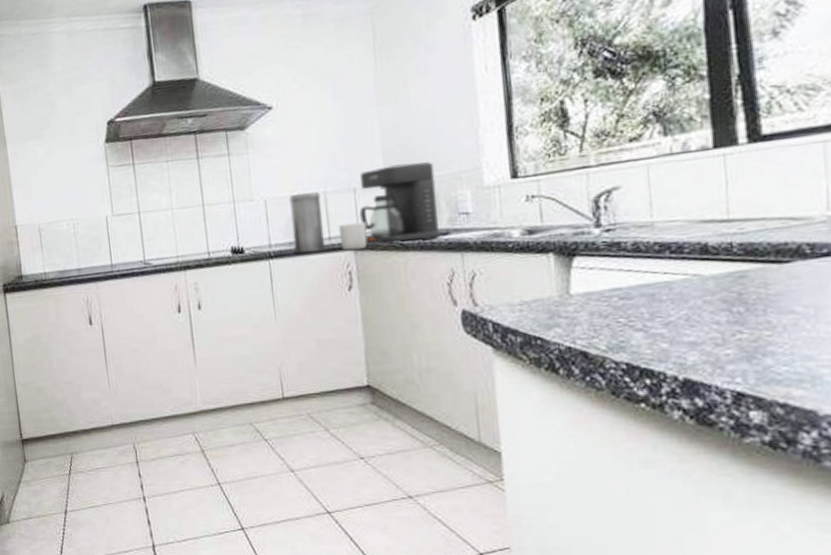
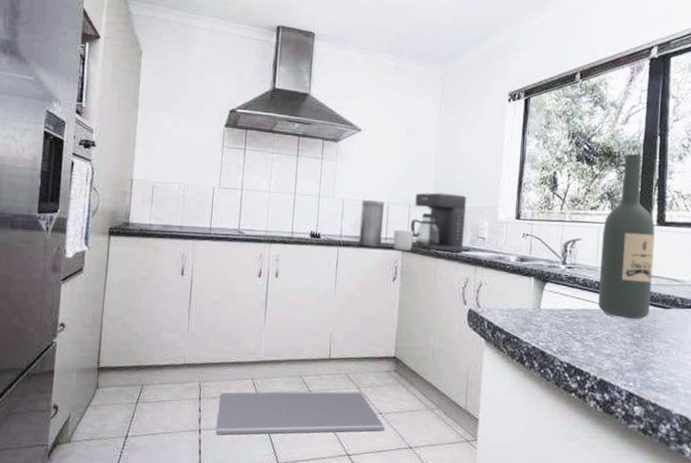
door mat: none [159,434,371,502] -> present [215,391,385,435]
wine bottle: none [654,43,755,288] -> present [598,153,655,320]

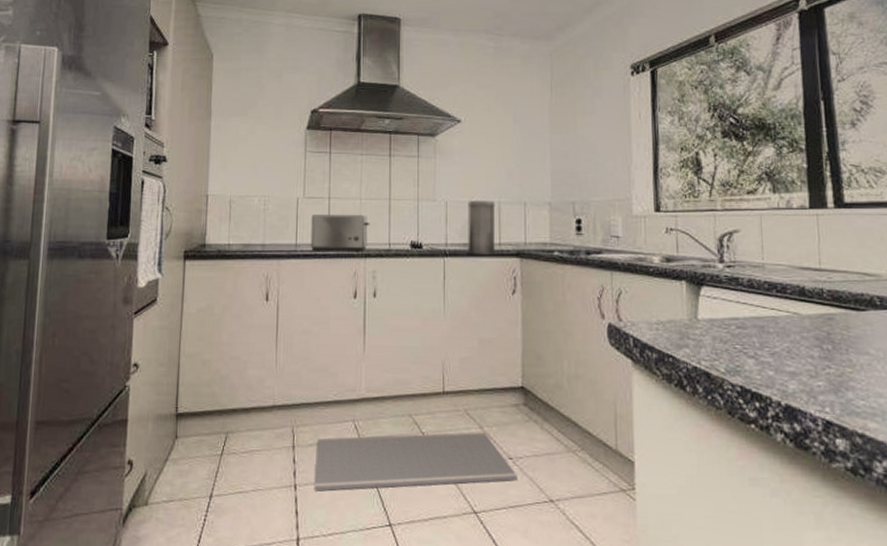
toaster: none [223,202,276,239] -> present [311,214,370,253]
mug: present [393,229,413,251] -> none [509,233,532,257]
coffee maker: present [409,192,467,253] -> none [527,186,595,256]
wine bottle: present [598,153,655,320] -> none [765,123,840,327]

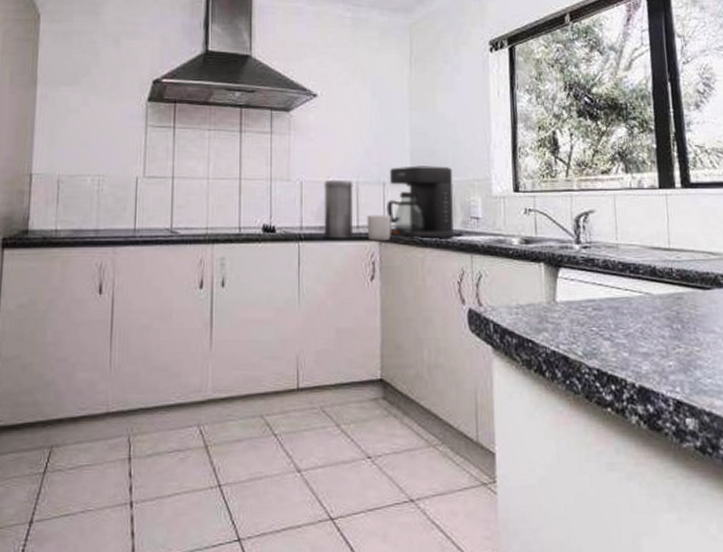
toaster: present [311,214,370,253] -> none [151,195,218,238]
door mat: present [314,432,517,492] -> none [153,430,376,508]
mug: none [509,233,532,257] -> present [367,215,391,241]
coffee maker: none [527,186,595,256] -> present [385,166,455,239]

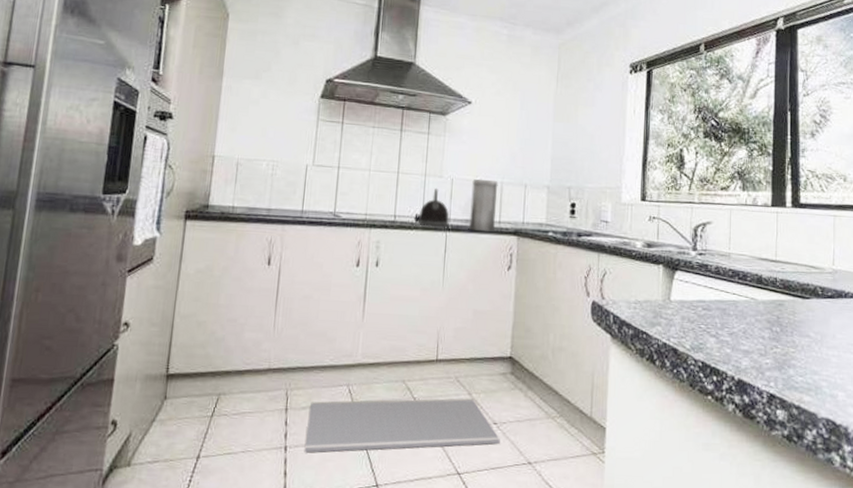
door mat: none [153,430,376,508] -> present [304,398,500,453]
kettle: none [266,193,301,238] -> present [418,187,449,228]
mug: present [367,215,391,241] -> none [507,212,530,236]
coffee maker: present [385,166,455,239] -> none [525,171,588,238]

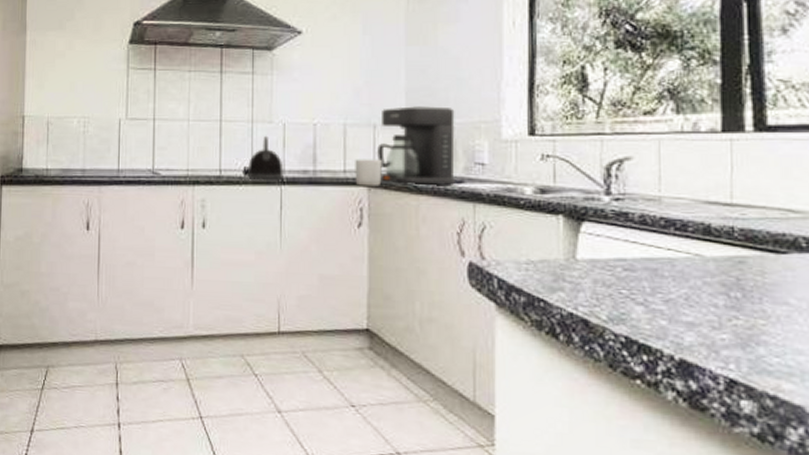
door mat: present [304,398,500,453] -> none [138,375,360,432]
canister: present [469,179,498,233] -> none [308,121,340,184]
mug: none [507,212,530,236] -> present [355,159,382,186]
coffee maker: none [525,171,588,238] -> present [376,106,455,186]

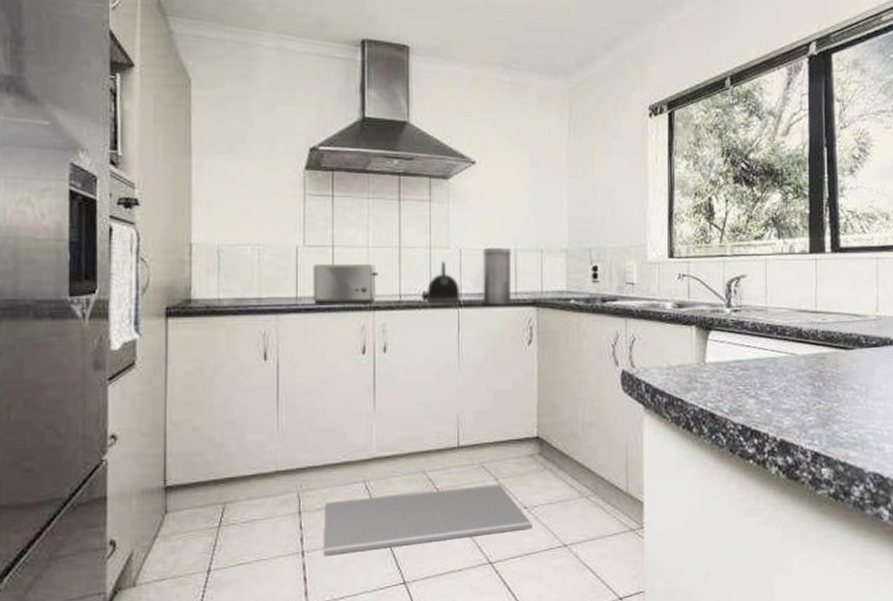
toaster: none [134,136,199,179] -> present [313,263,379,305]
door mat: none [138,375,360,432] -> present [323,484,532,556]
canister: none [308,121,340,184] -> present [483,247,512,305]
mug: present [355,159,382,186] -> none [525,281,548,306]
coffee maker: present [376,106,455,186] -> none [543,233,610,305]

